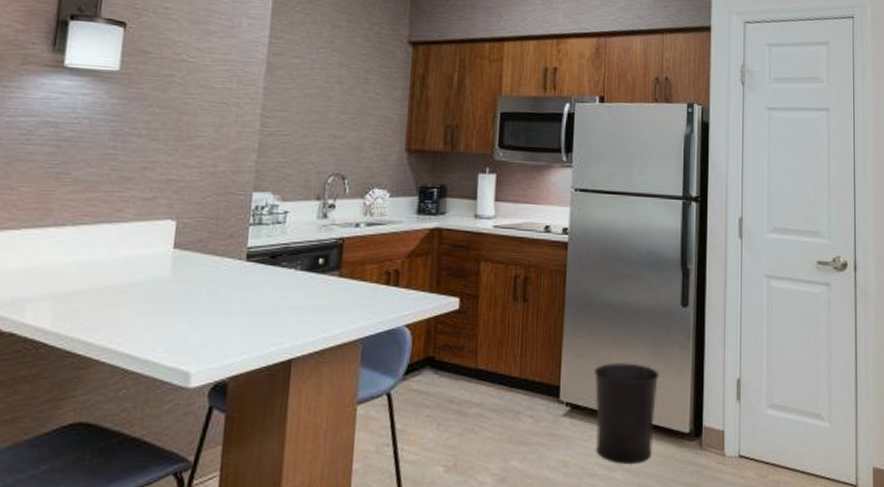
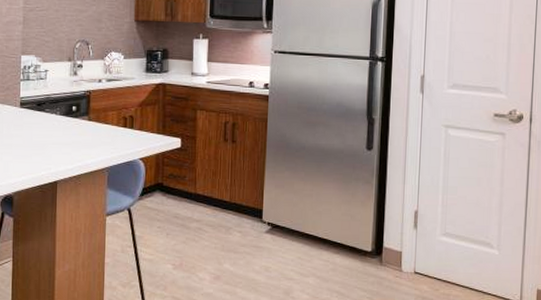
waste bin: present [594,363,660,464] -> none [291,194,346,272]

